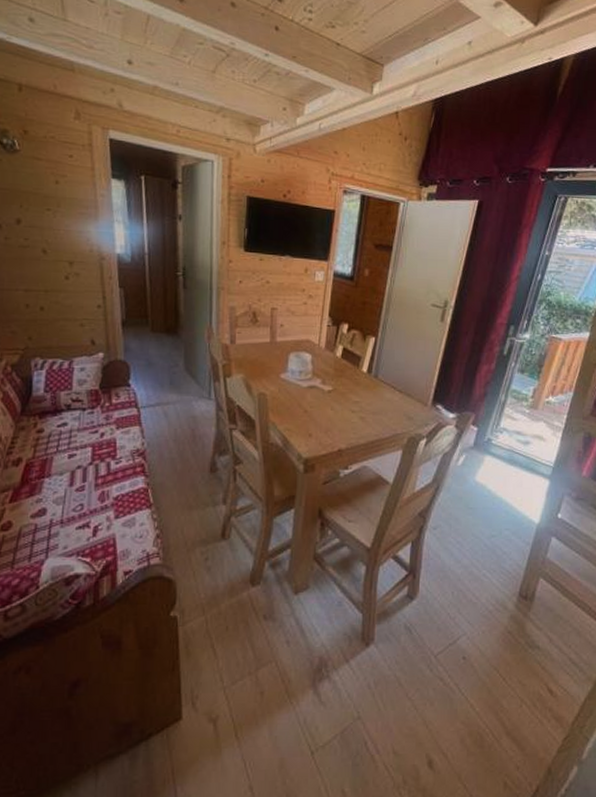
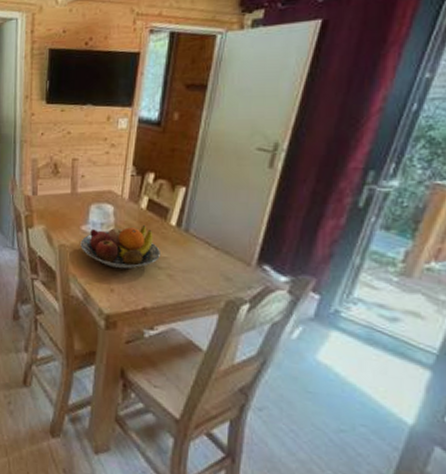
fruit bowl: none [280,371,353,414] -> present [80,224,160,269]

